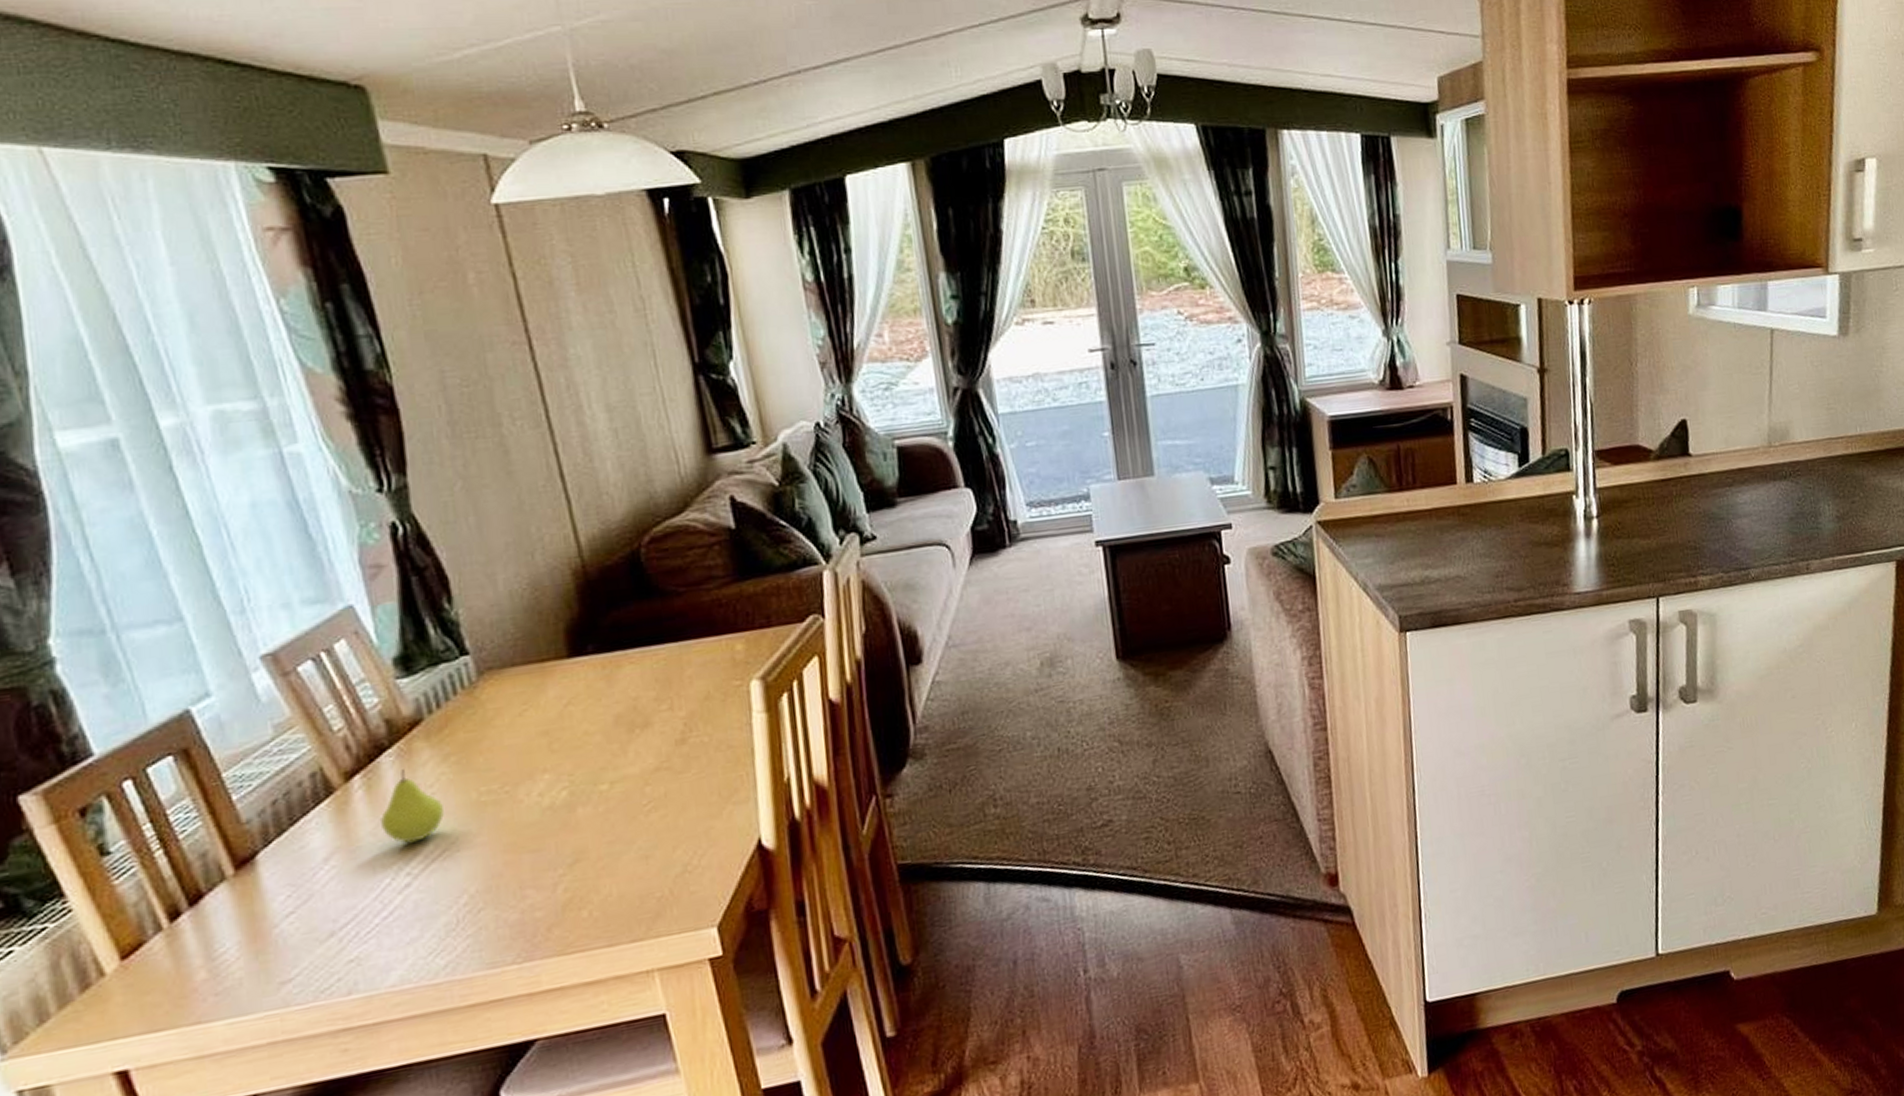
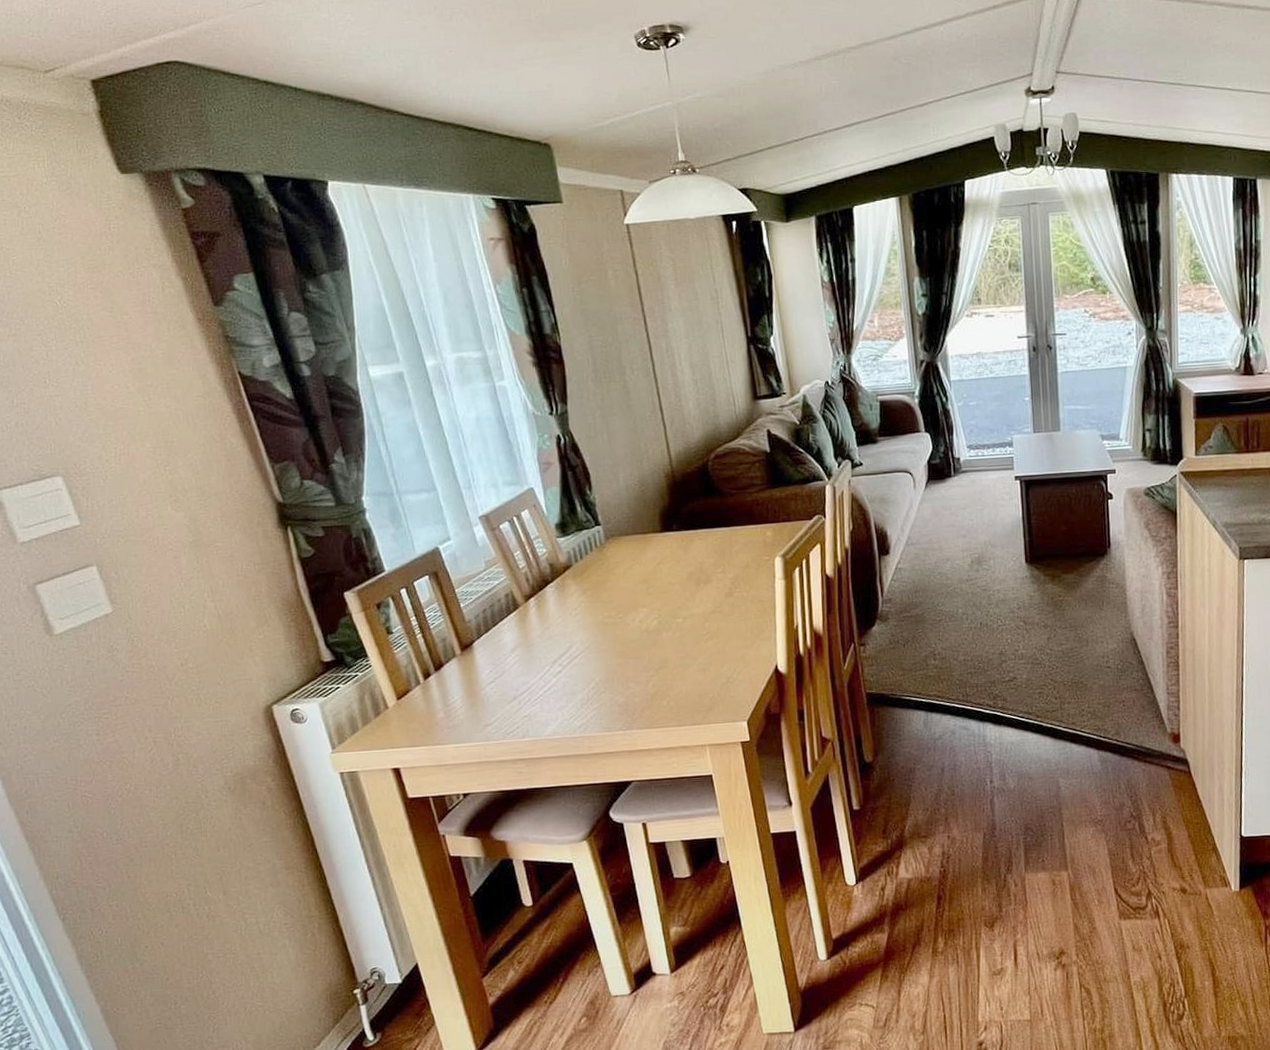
fruit: present [379,769,445,843] -> none [544,597,583,645]

